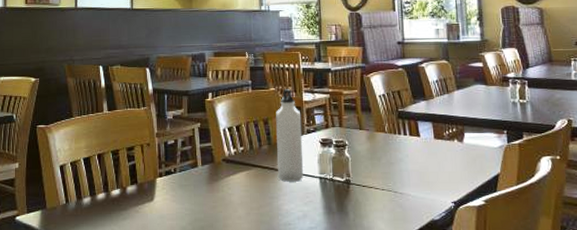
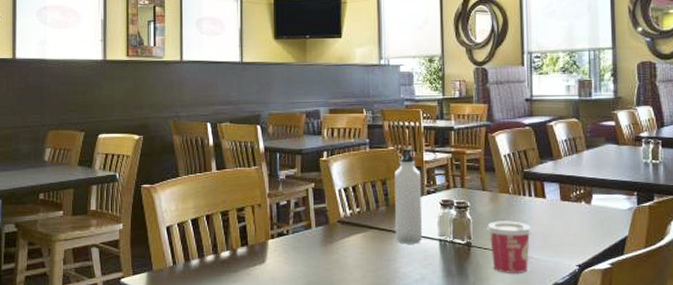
cup: none [364,159,409,211] -> present [486,221,534,274]

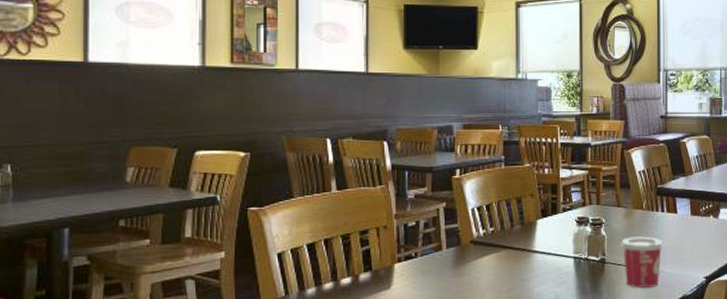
water bottle: present [394,147,423,244] -> none [530,164,558,263]

